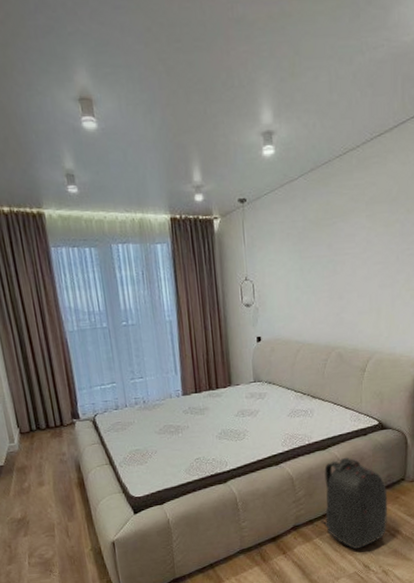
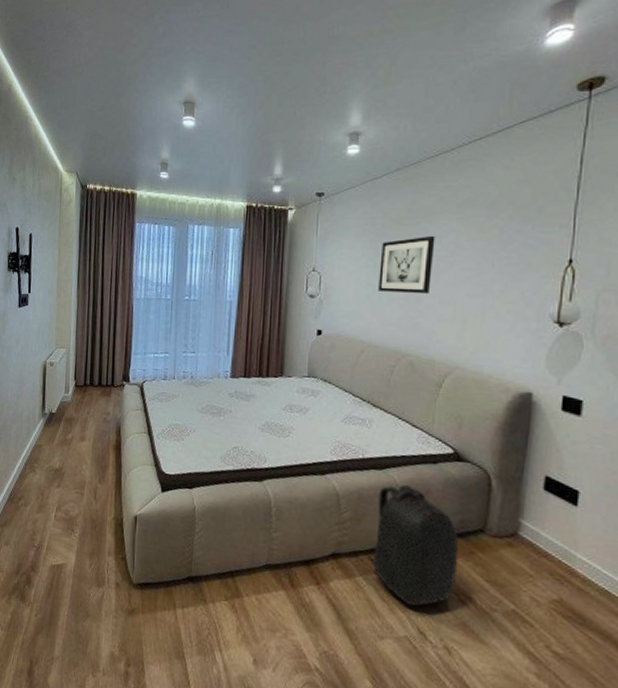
wall art: none [304,234,350,293] -> present [378,235,435,295]

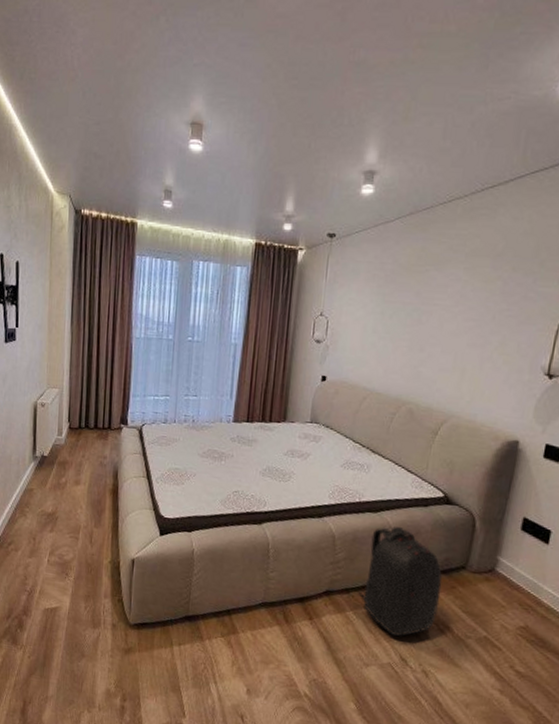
wall art: present [378,235,435,295] -> none [384,284,442,344]

